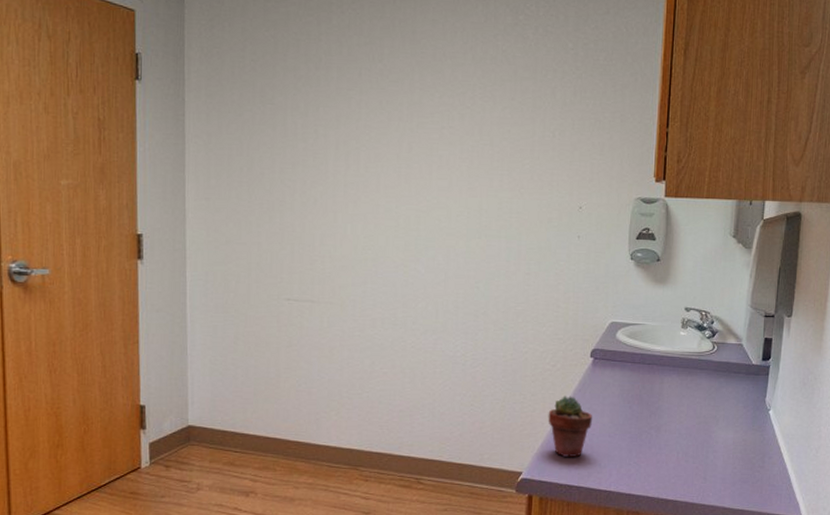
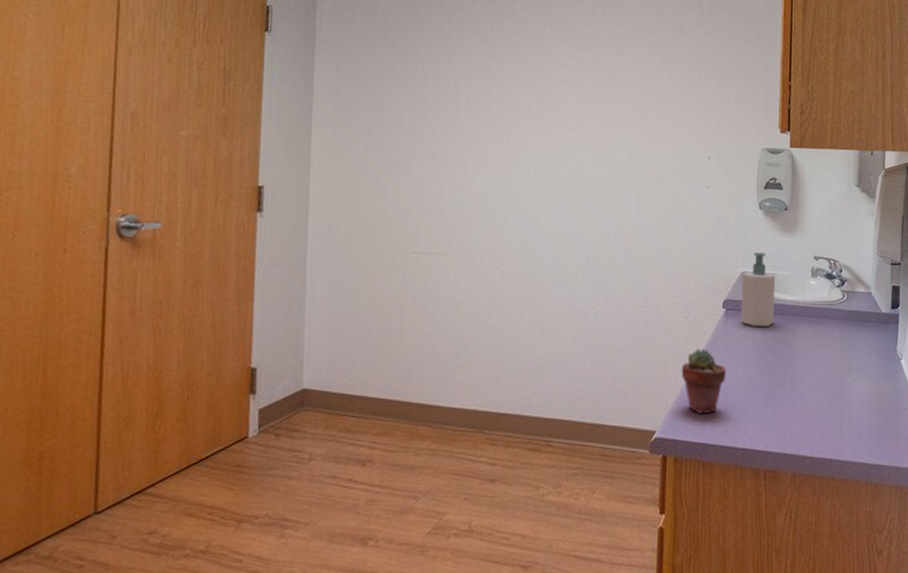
soap bottle: none [608,303,645,376] -> present [741,252,776,326]

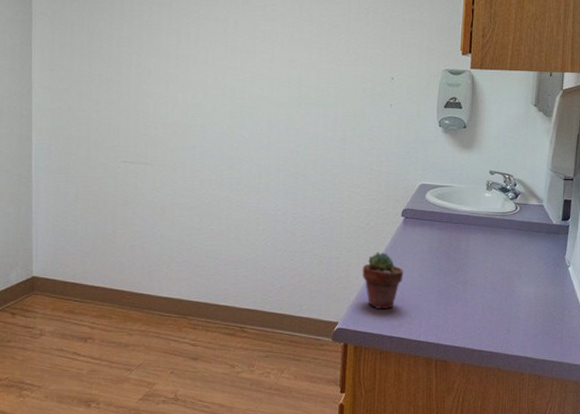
soap bottle: present [741,252,776,326] -> none [418,167,453,234]

